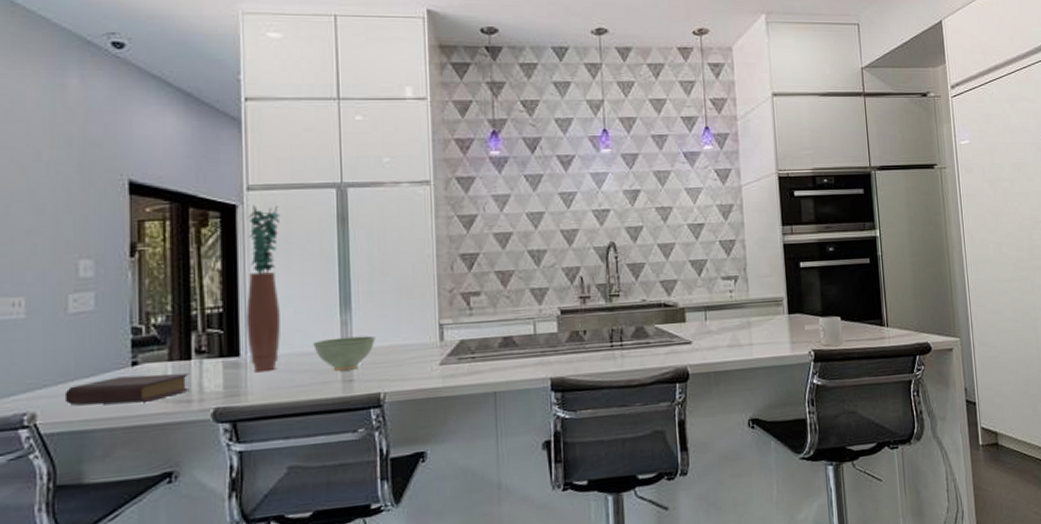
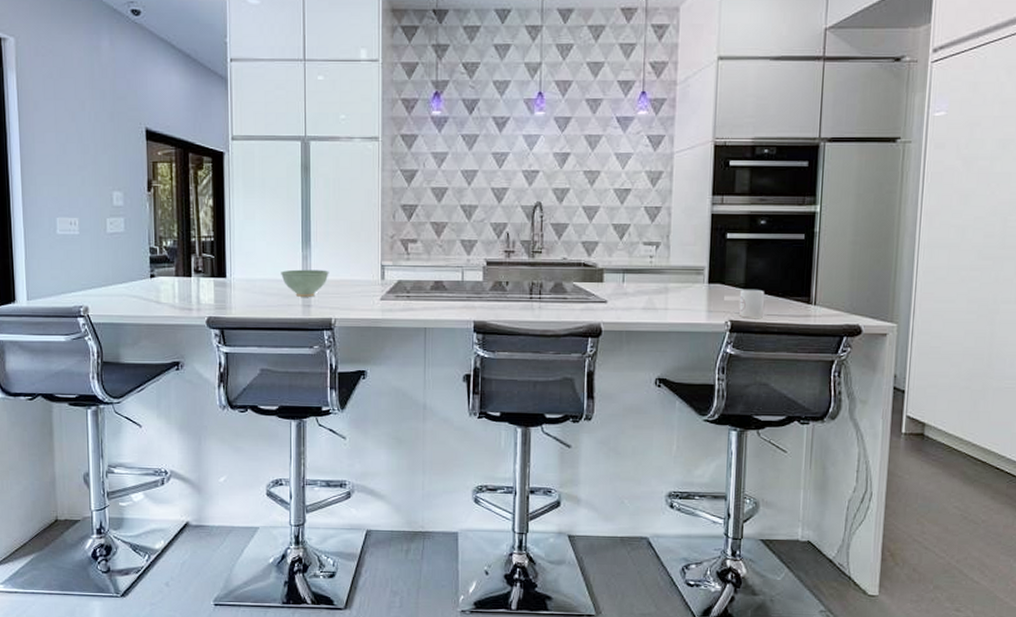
book: present [64,373,190,406] -> none [106,285,191,306]
vase: present [246,205,281,373] -> none [231,153,257,292]

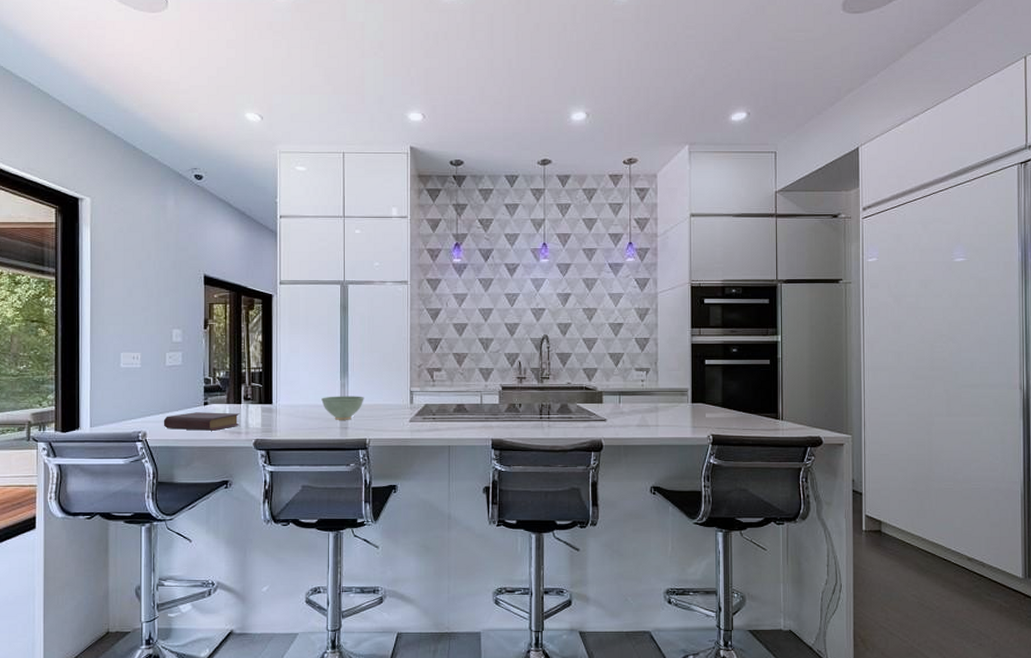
book: none [106,285,191,306] -> present [163,412,240,431]
mug: present [738,289,765,320] -> none [718,407,740,433]

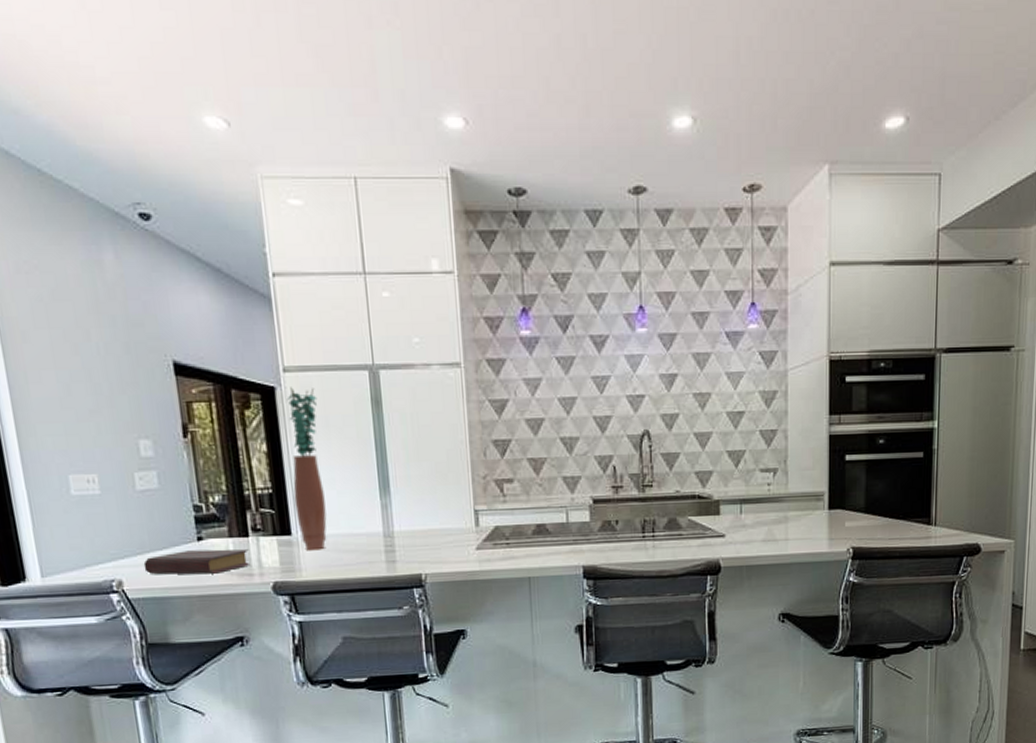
vase: none [277,295,302,417] -> present [286,387,327,551]
bowl: present [321,396,364,420] -> none [357,519,415,552]

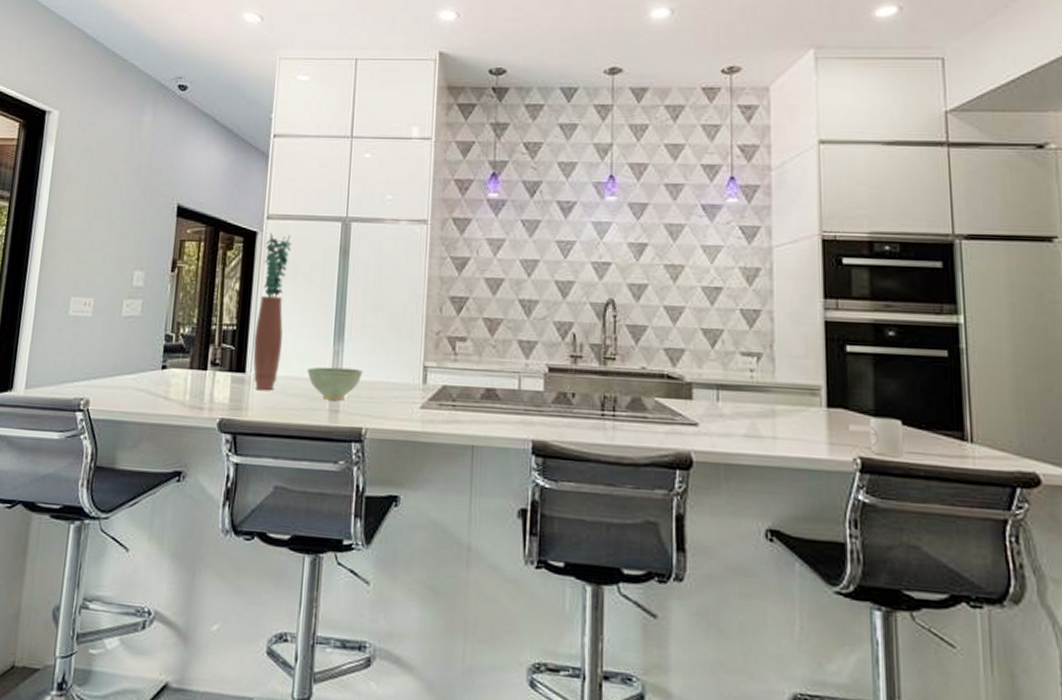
book: present [143,549,251,575] -> none [110,377,204,404]
bowl: none [357,519,415,552] -> present [307,366,363,401]
mug: none [860,512,886,545] -> present [869,416,904,458]

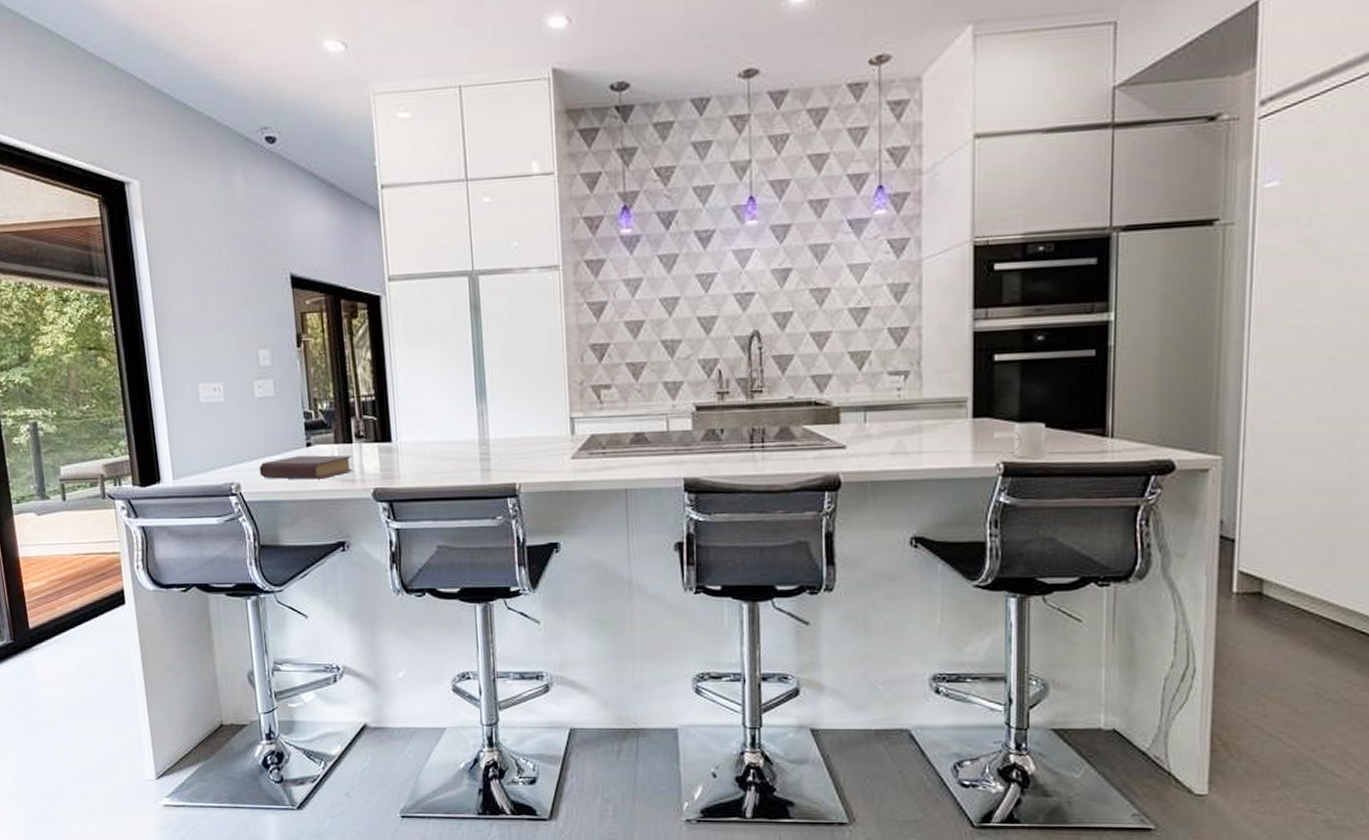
book: none [110,377,204,404] -> present [259,455,353,480]
vase: present [253,233,292,391] -> none [391,295,425,458]
bowl: present [307,366,363,401] -> none [454,426,510,460]

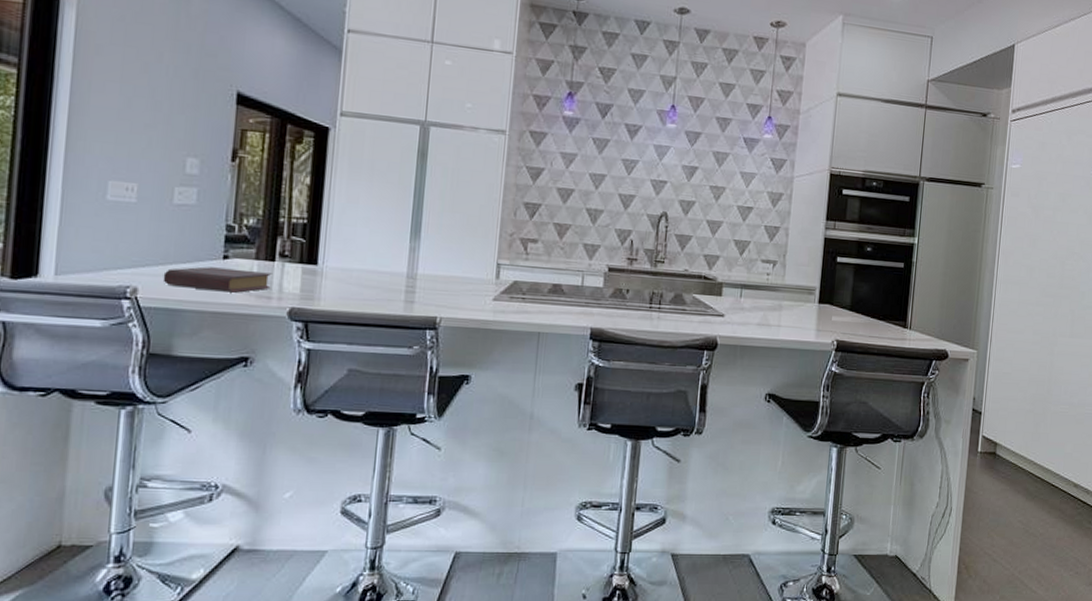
mug: present [1013,421,1047,460] -> none [844,310,868,341]

